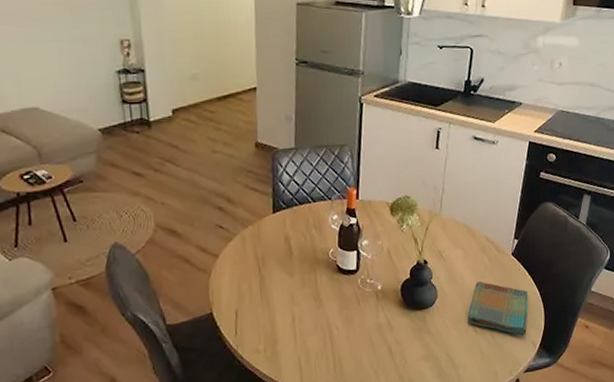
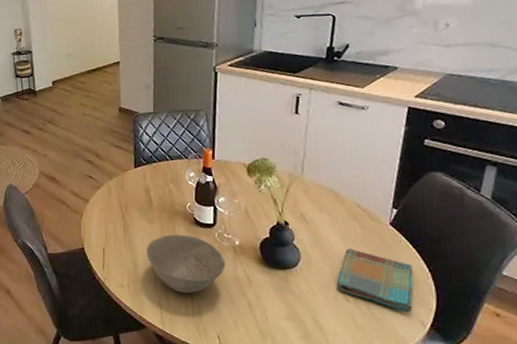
bowl: none [285,284,368,349] -> present [146,234,226,293]

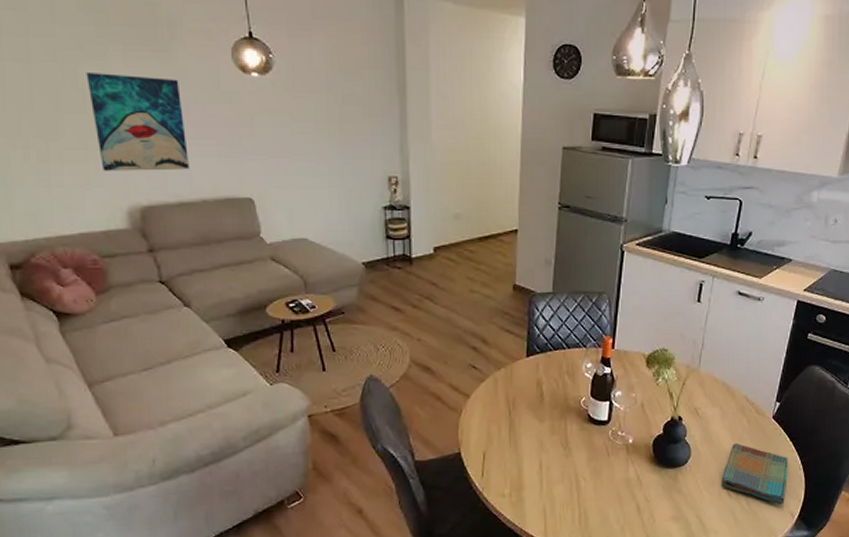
bowl: present [146,234,226,293] -> none [533,433,617,499]

